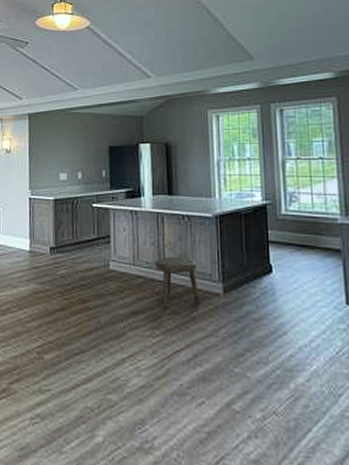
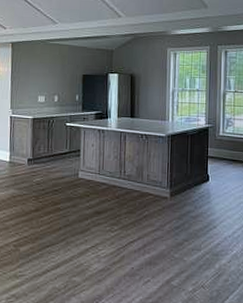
stool: present [155,256,201,311] -> none [116,167,152,211]

